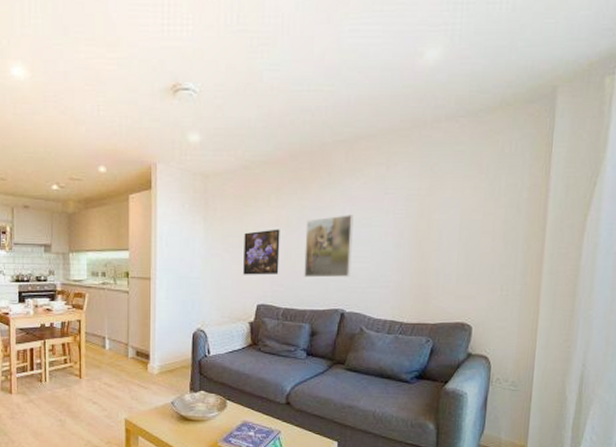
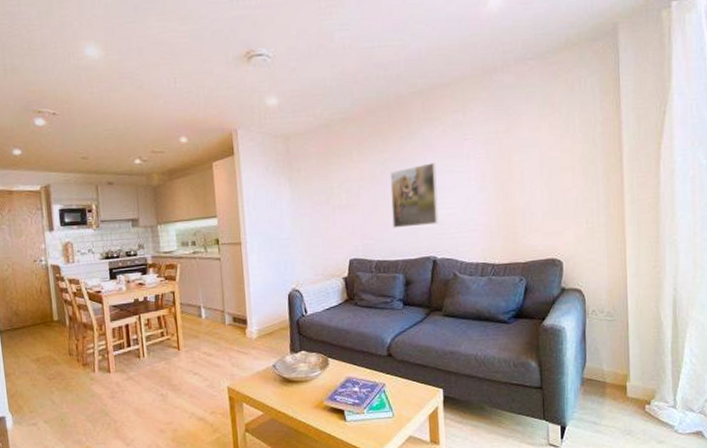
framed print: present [243,229,280,275] -> none [330,183,368,231]

